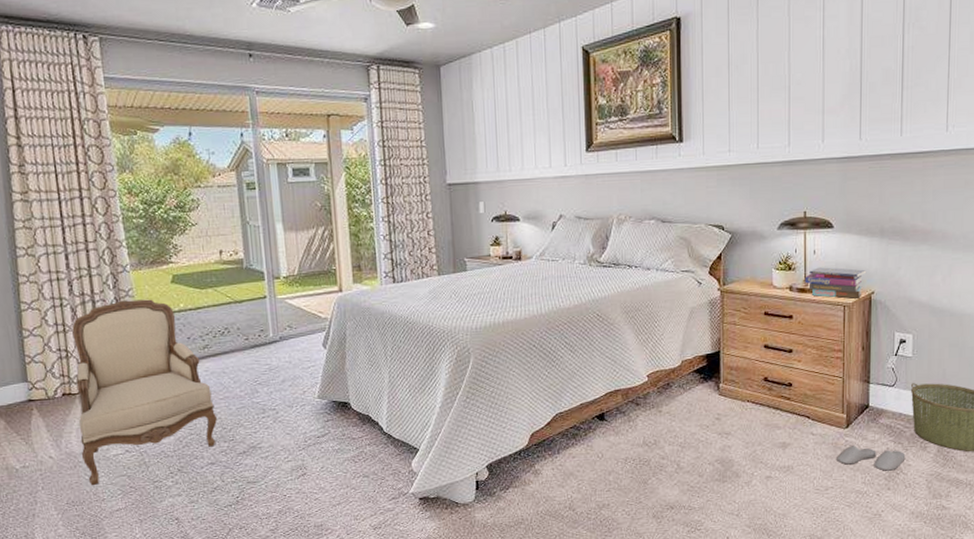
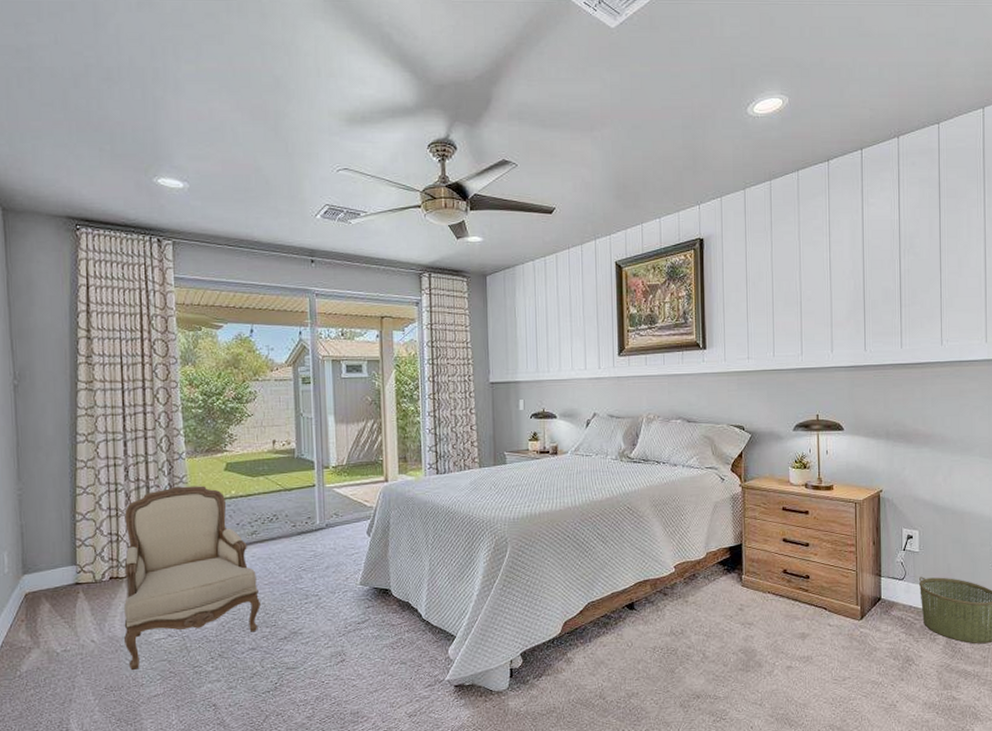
books: present [804,267,867,299] -> none [818,466,875,496]
slippers: present [837,444,906,471] -> none [853,636,917,662]

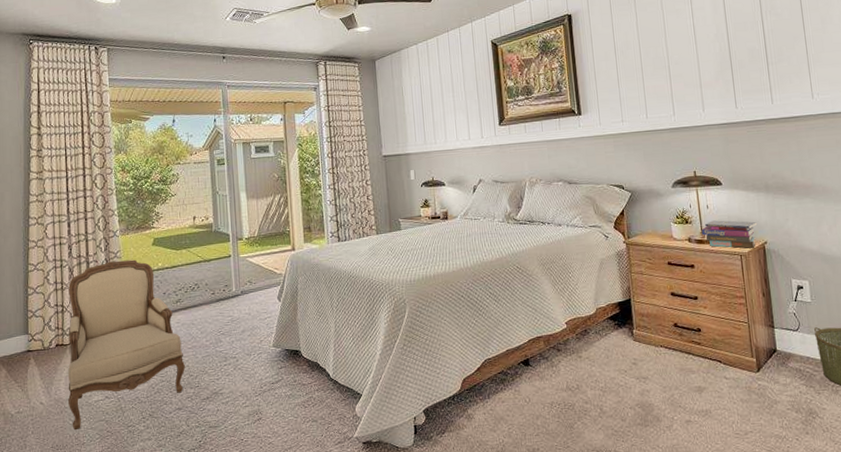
books: none [818,466,875,496] -> present [701,220,758,249]

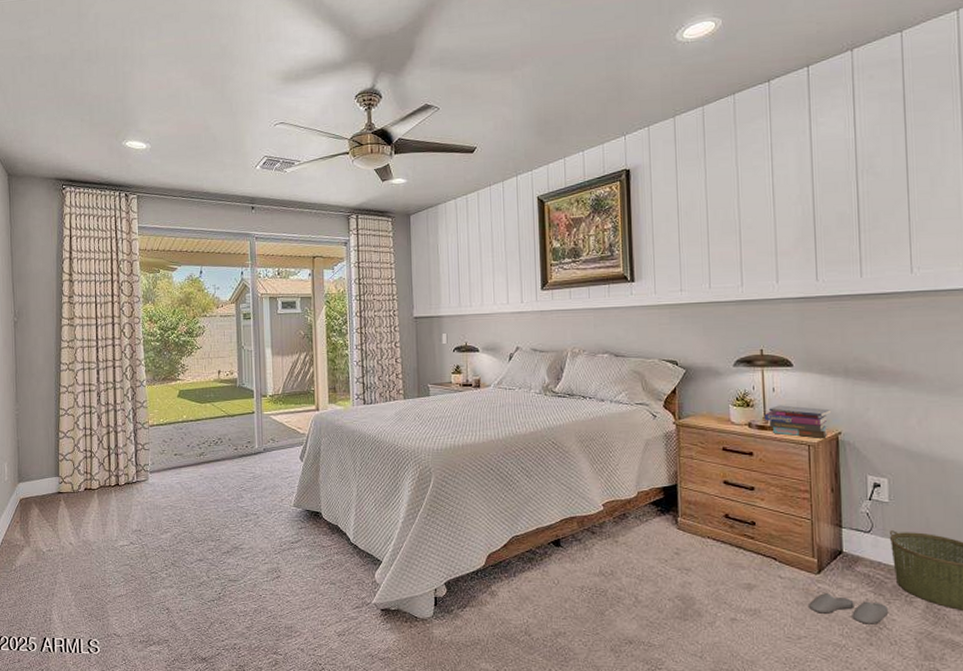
armchair: present [67,259,185,431] -> none [95,410,207,572]
slippers: none [752,388,820,415] -> present [809,592,889,624]

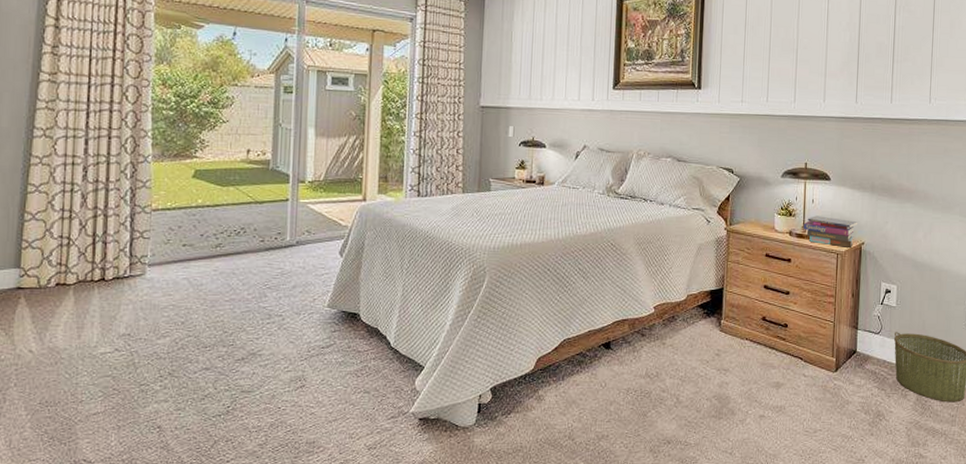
slippers: present [809,592,889,624] -> none [825,388,888,416]

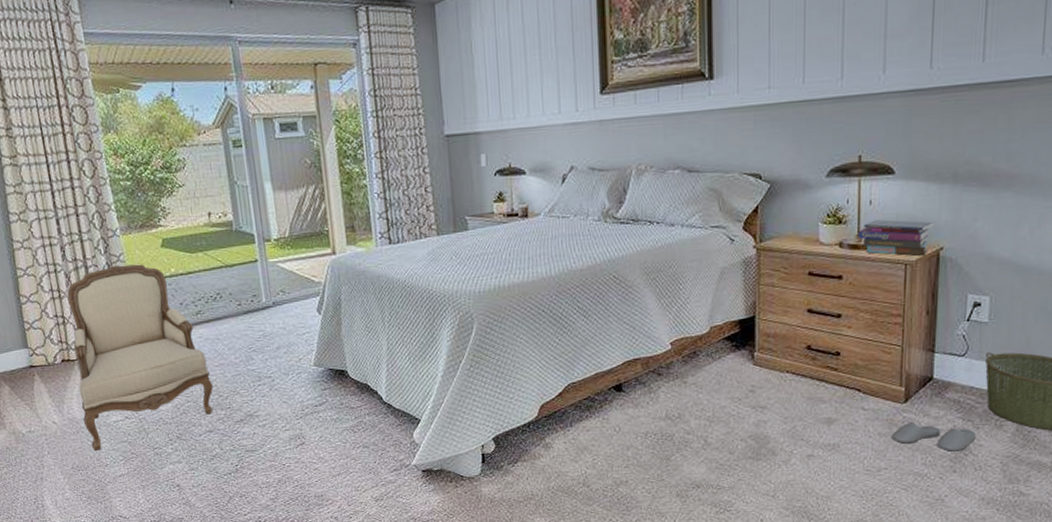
armchair: none [66,191,219,386] -> present [67,264,213,452]
slippers: none [825,388,888,416] -> present [892,421,977,452]

